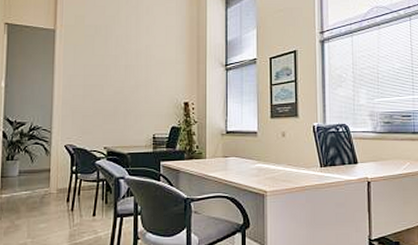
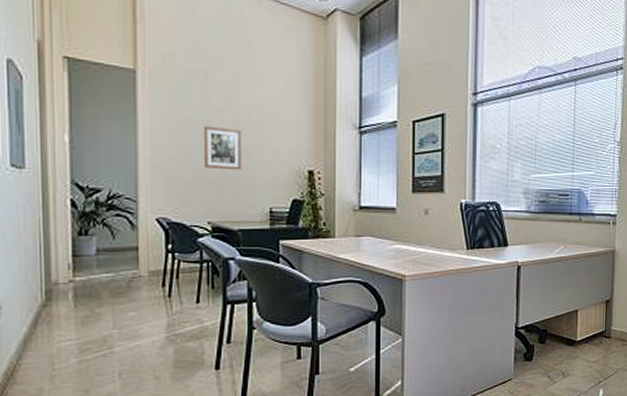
wall art: none [103,69,132,104] -> present [205,125,242,171]

